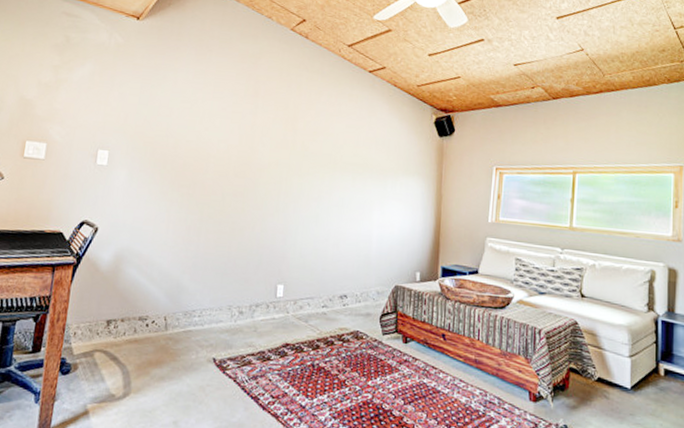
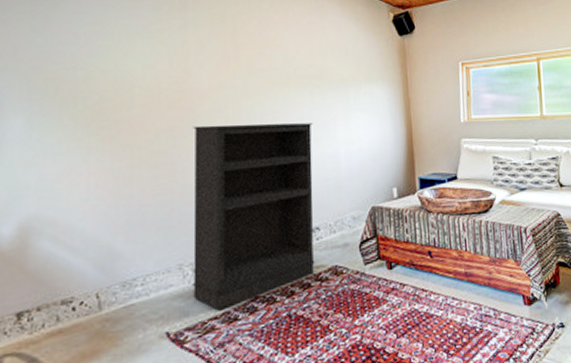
bookshelf: none [237,194,352,349] -> present [192,123,315,311]

